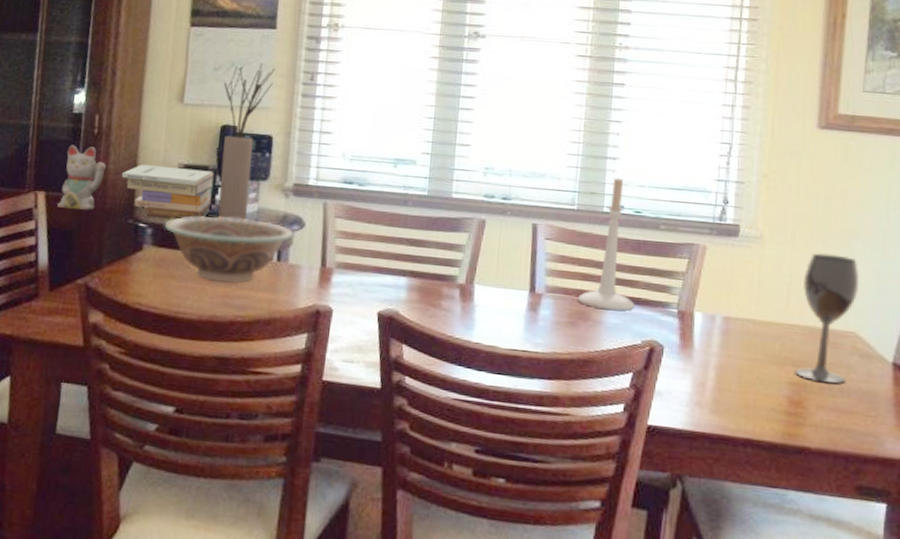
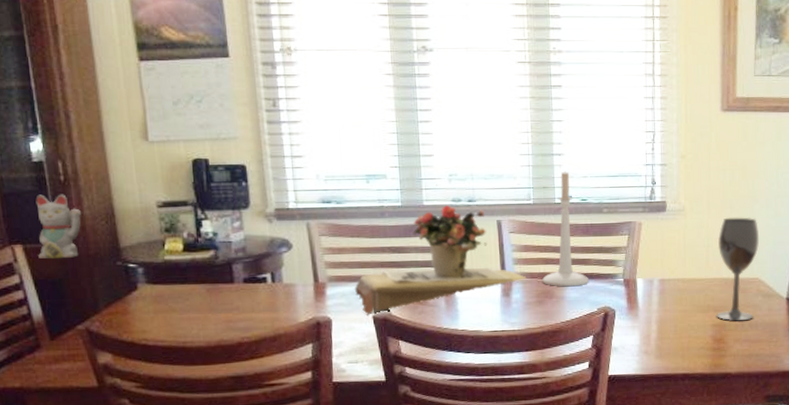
books: present [121,164,214,219] -> none [99,205,198,256]
decorative bowl: present [164,216,294,283] -> none [154,247,283,309]
vase: present [217,63,275,220] -> none [185,93,237,250]
flower arrangement: none [362,200,560,310] -> present [354,205,527,314]

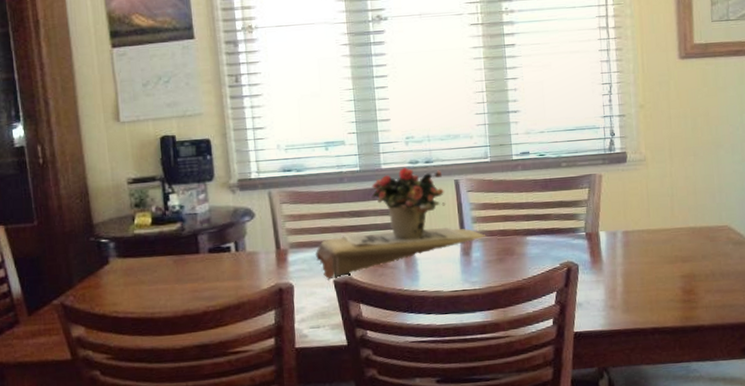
decorative figurine: present [35,194,82,259] -> none [17,176,59,238]
candlestick: present [542,171,590,287] -> none [502,127,551,243]
wine glass: present [716,217,760,321] -> none [682,163,727,272]

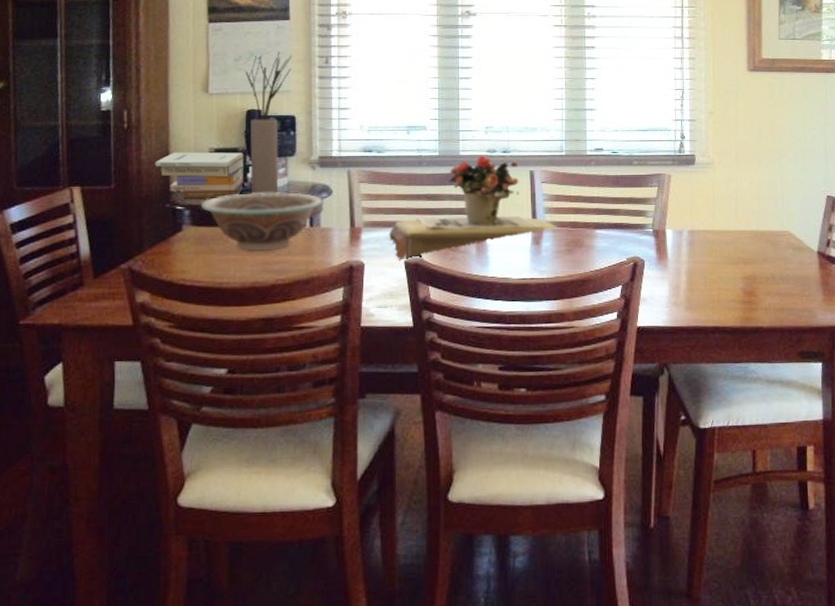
books: none [74,180,165,231] -> present [154,151,244,199]
decorative bowl: none [124,217,246,280] -> present [200,192,323,251]
vase: none [154,73,202,222] -> present [245,51,292,194]

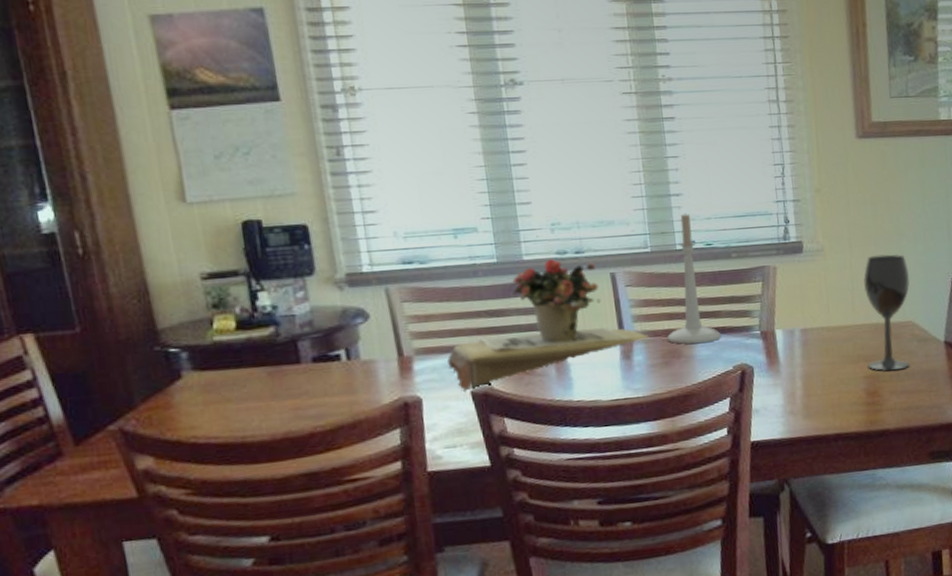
books: present [154,151,244,199] -> none [129,275,254,338]
decorative bowl: present [200,192,323,251] -> none [200,319,359,396]
vase: present [245,51,292,194] -> none [231,143,301,326]
candlestick: none [572,125,619,236] -> present [667,213,722,344]
wine glass: none [746,171,789,274] -> present [863,254,910,371]

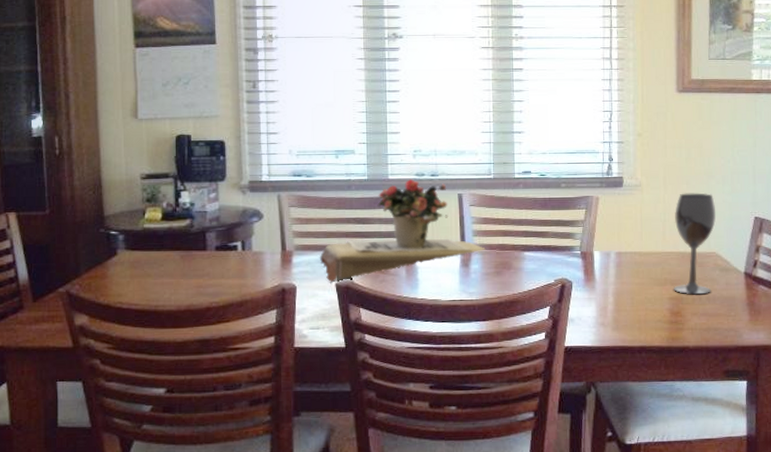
candlestick: present [667,213,722,344] -> none [501,147,547,258]

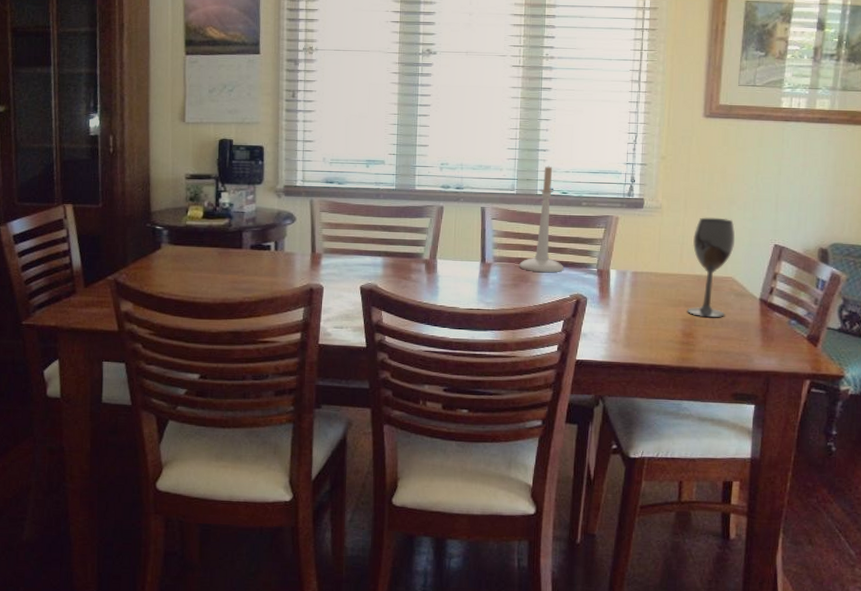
flower arrangement: present [319,179,486,282] -> none [346,191,505,285]
candlestick: none [501,147,547,258] -> present [519,165,564,273]

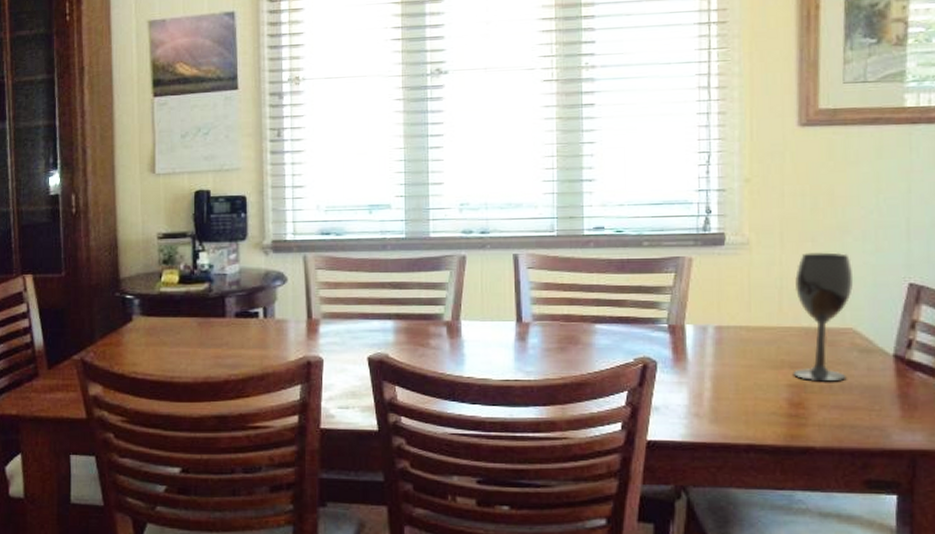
candlestick: present [519,165,564,273] -> none [566,198,625,332]

